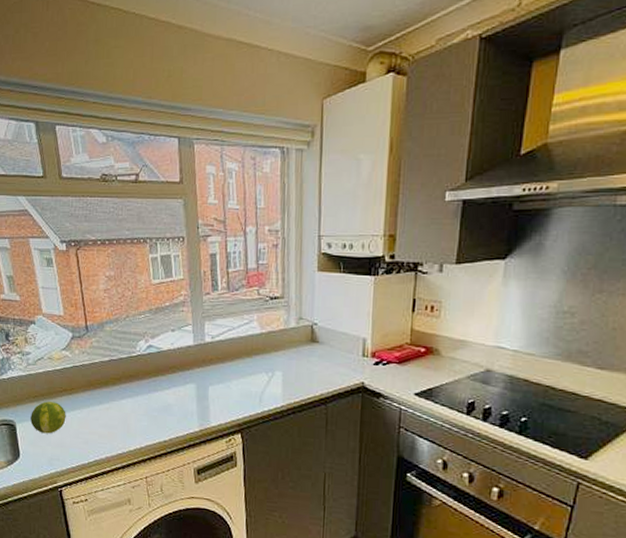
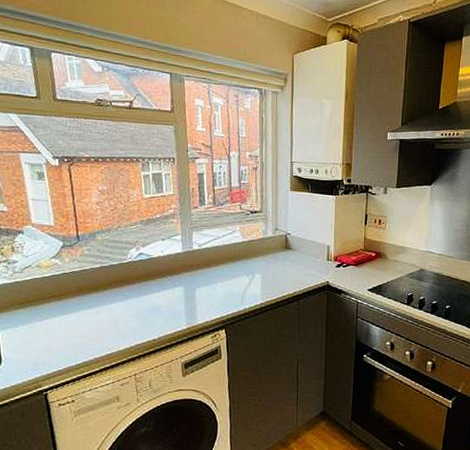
fruit: present [30,401,66,434] -> none [14,308,54,339]

